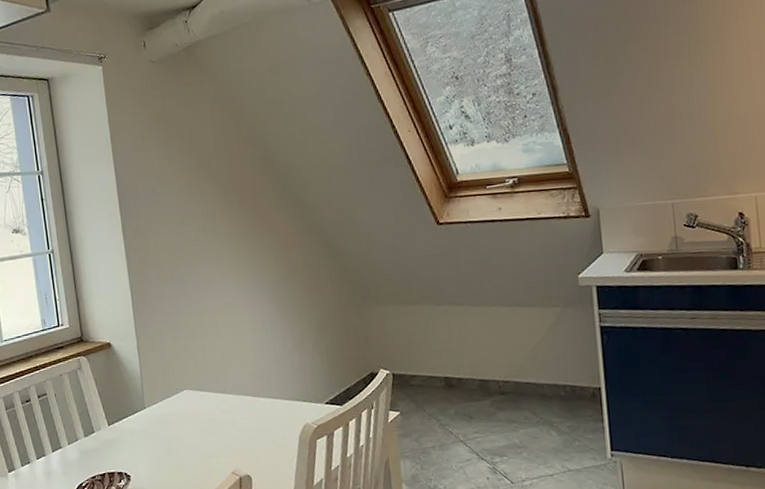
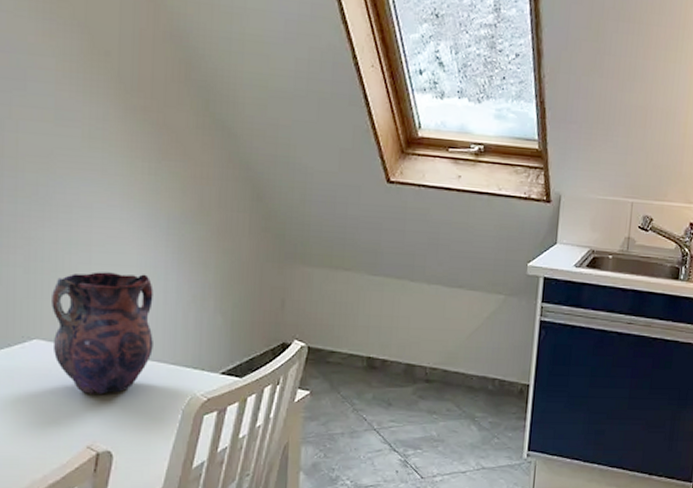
vase: none [192,329,271,430] -> present [52,272,153,394]

